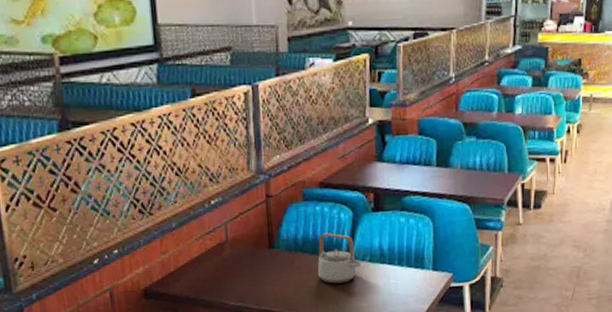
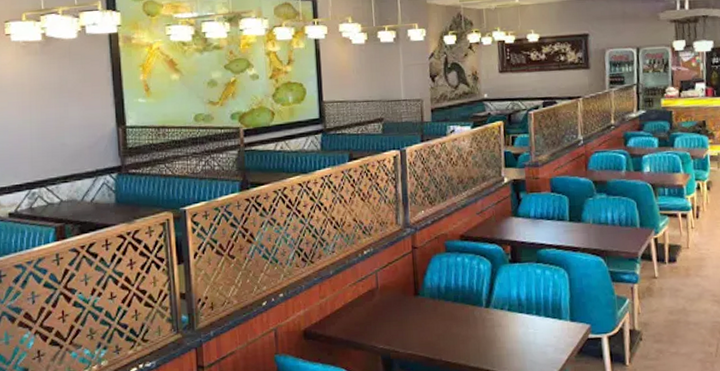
teapot: present [317,233,362,284] -> none [459,282,501,331]

